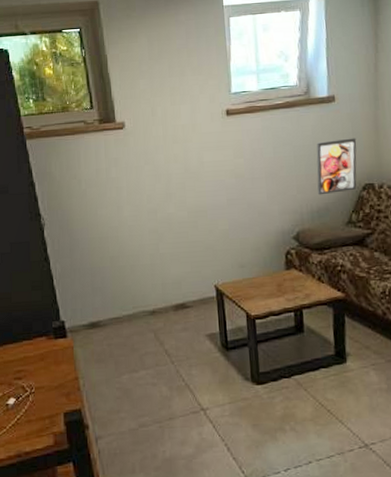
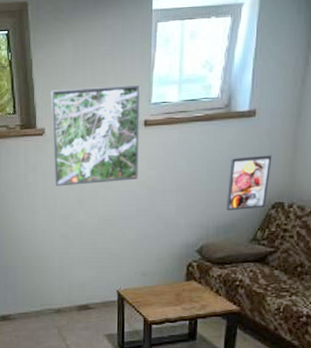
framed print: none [128,77,225,180] -> present [50,85,140,187]

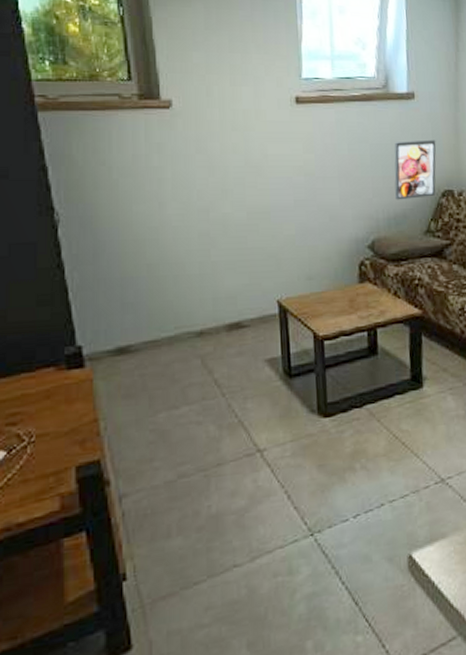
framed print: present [50,85,140,187] -> none [178,55,293,172]

